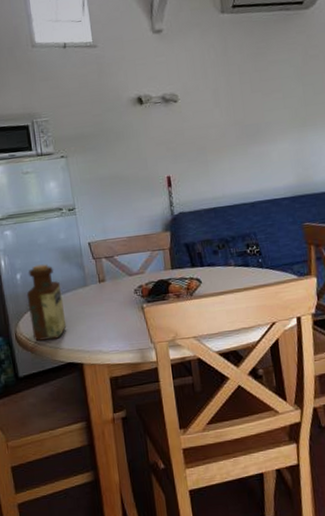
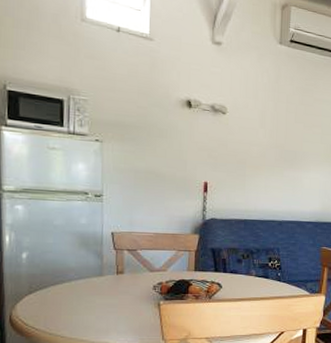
bottle: present [26,264,67,341] -> none [30,246,73,327]

